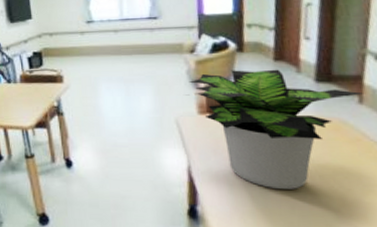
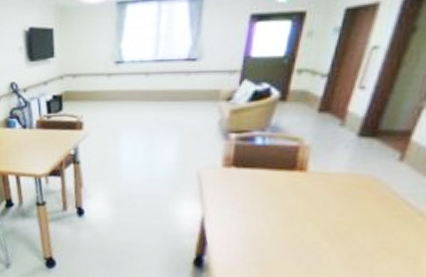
potted plant: present [187,69,363,190] -> none [214,121,407,244]

